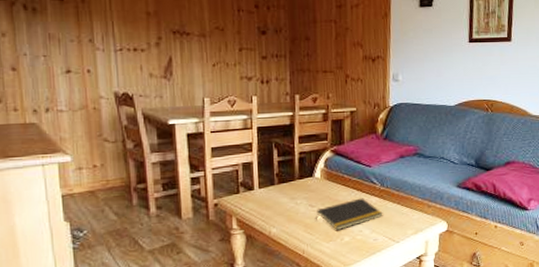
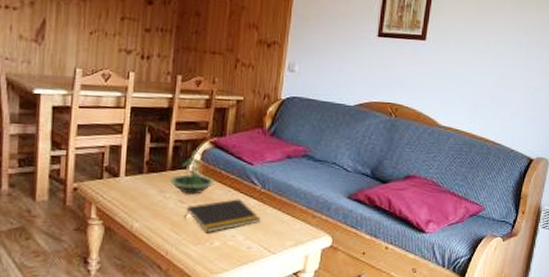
terrarium: none [298,159,338,199] -> present [169,150,214,195]

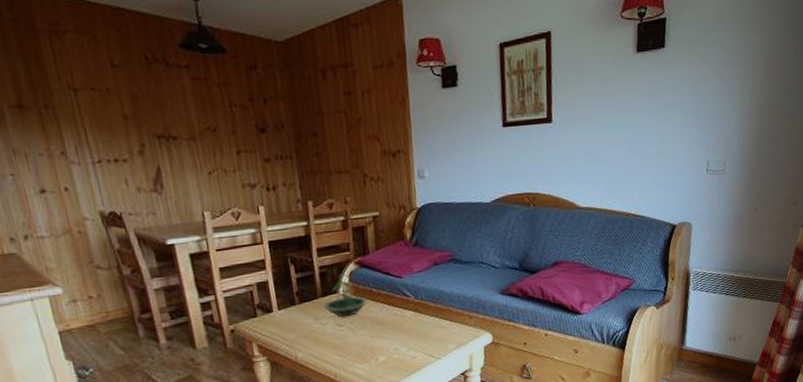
notepad: present [185,199,261,232] -> none [345,313,420,350]

